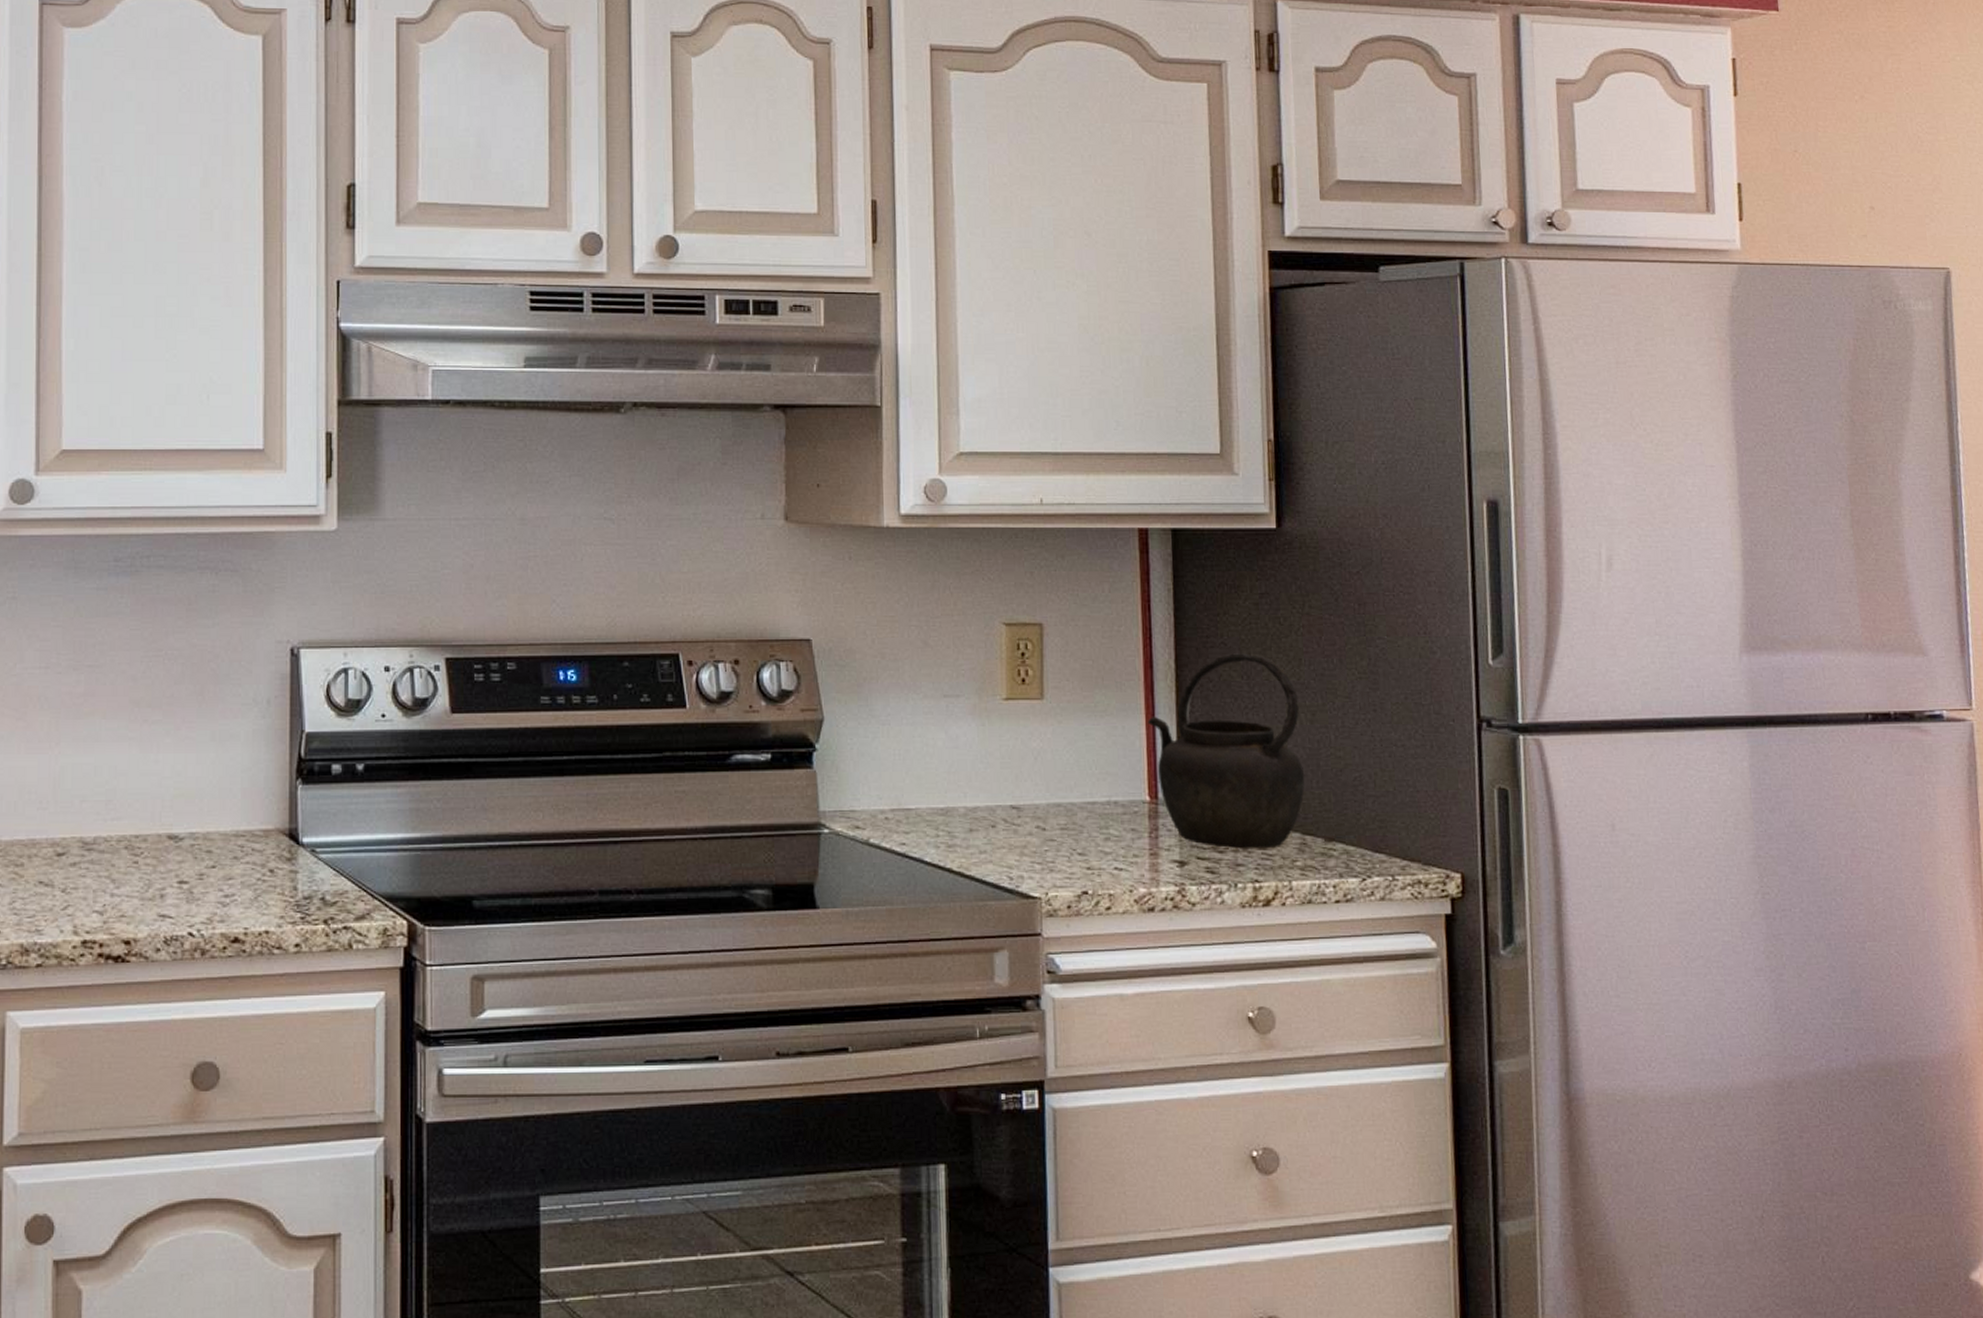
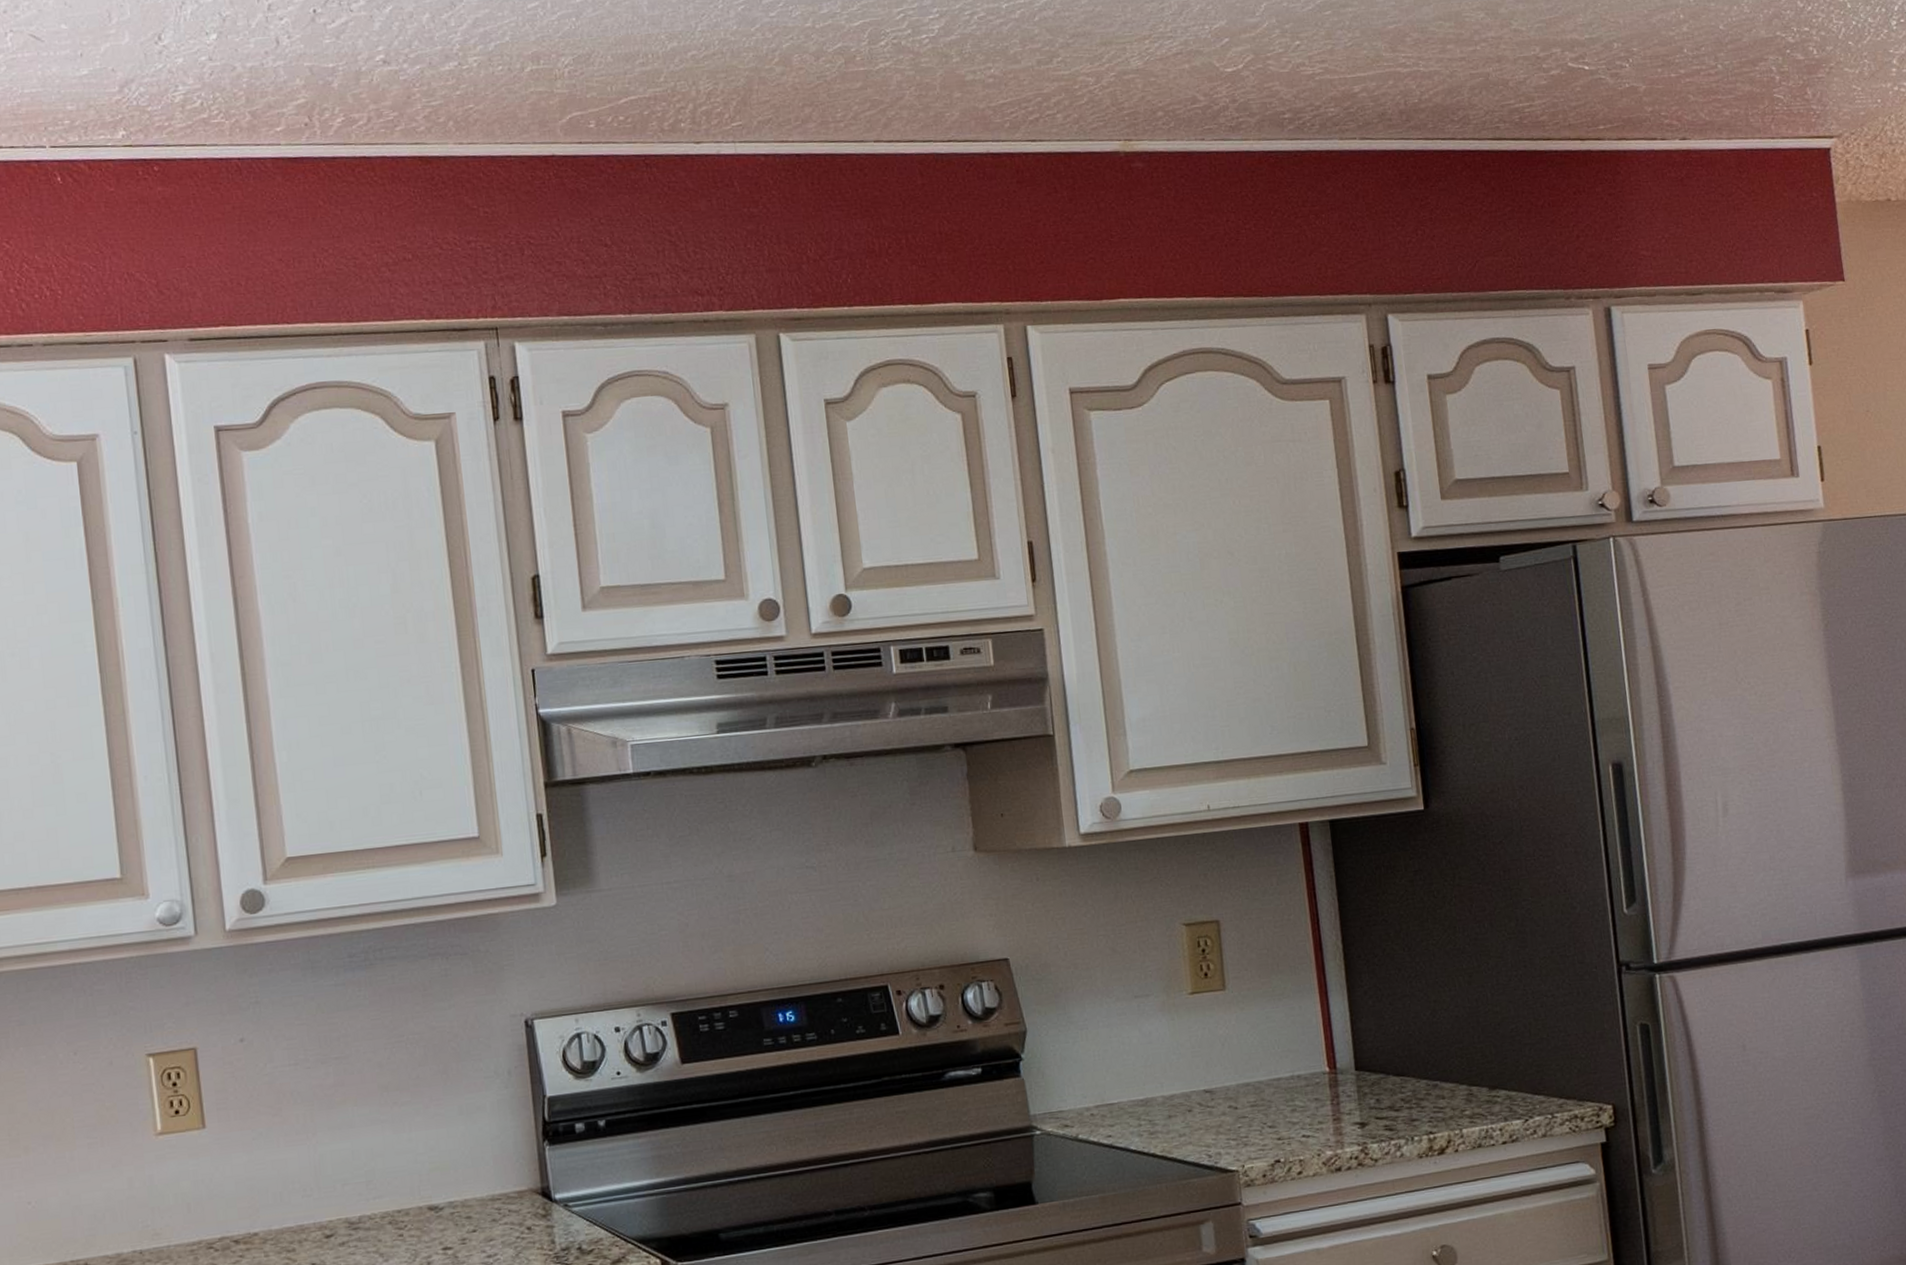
kettle: present [1147,653,1305,849] -> none [1321,927,1468,1107]

